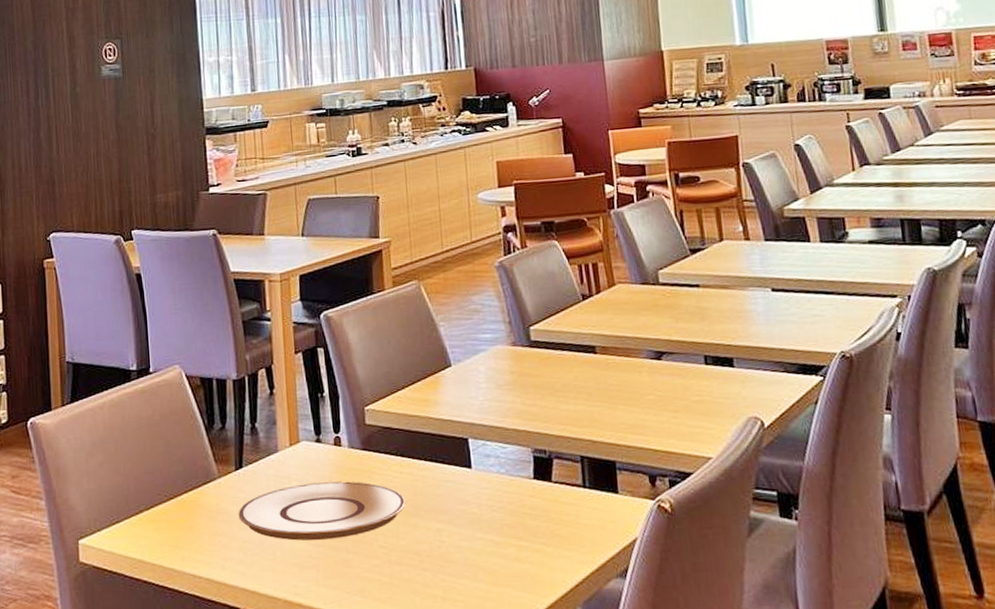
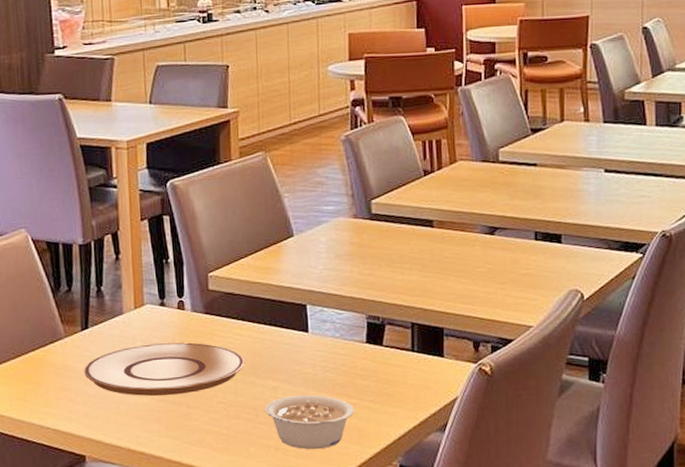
legume: none [429,537,525,599] -> present [265,395,354,449]

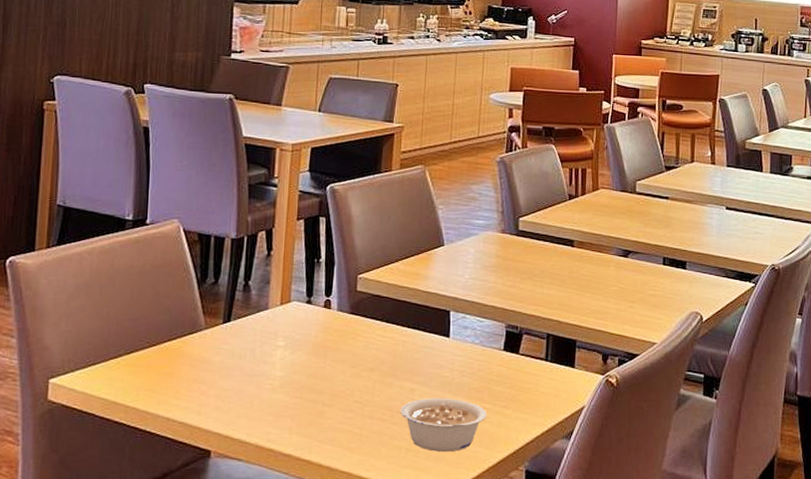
plate: present [84,342,245,396] -> none [220,340,385,392]

